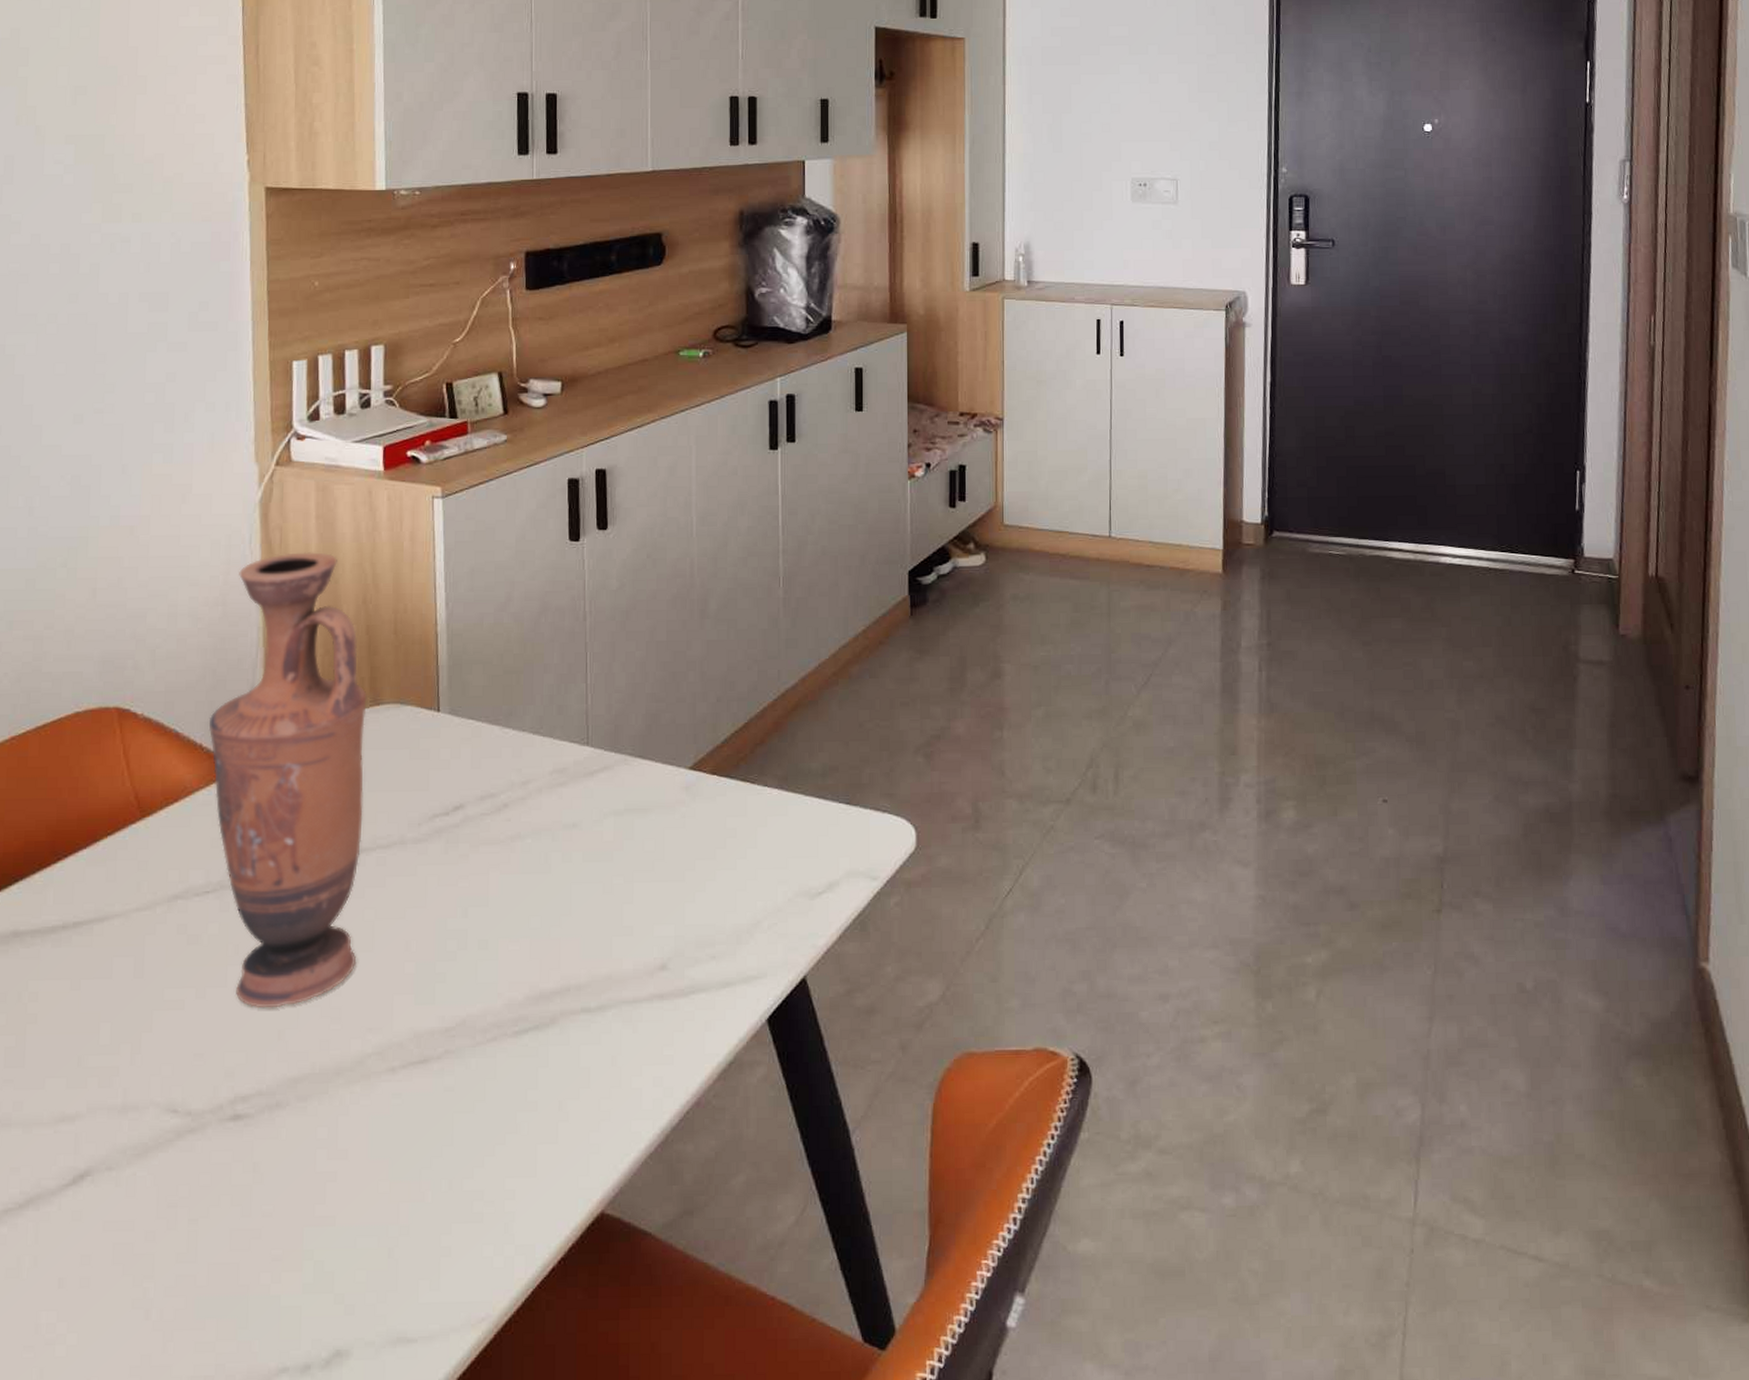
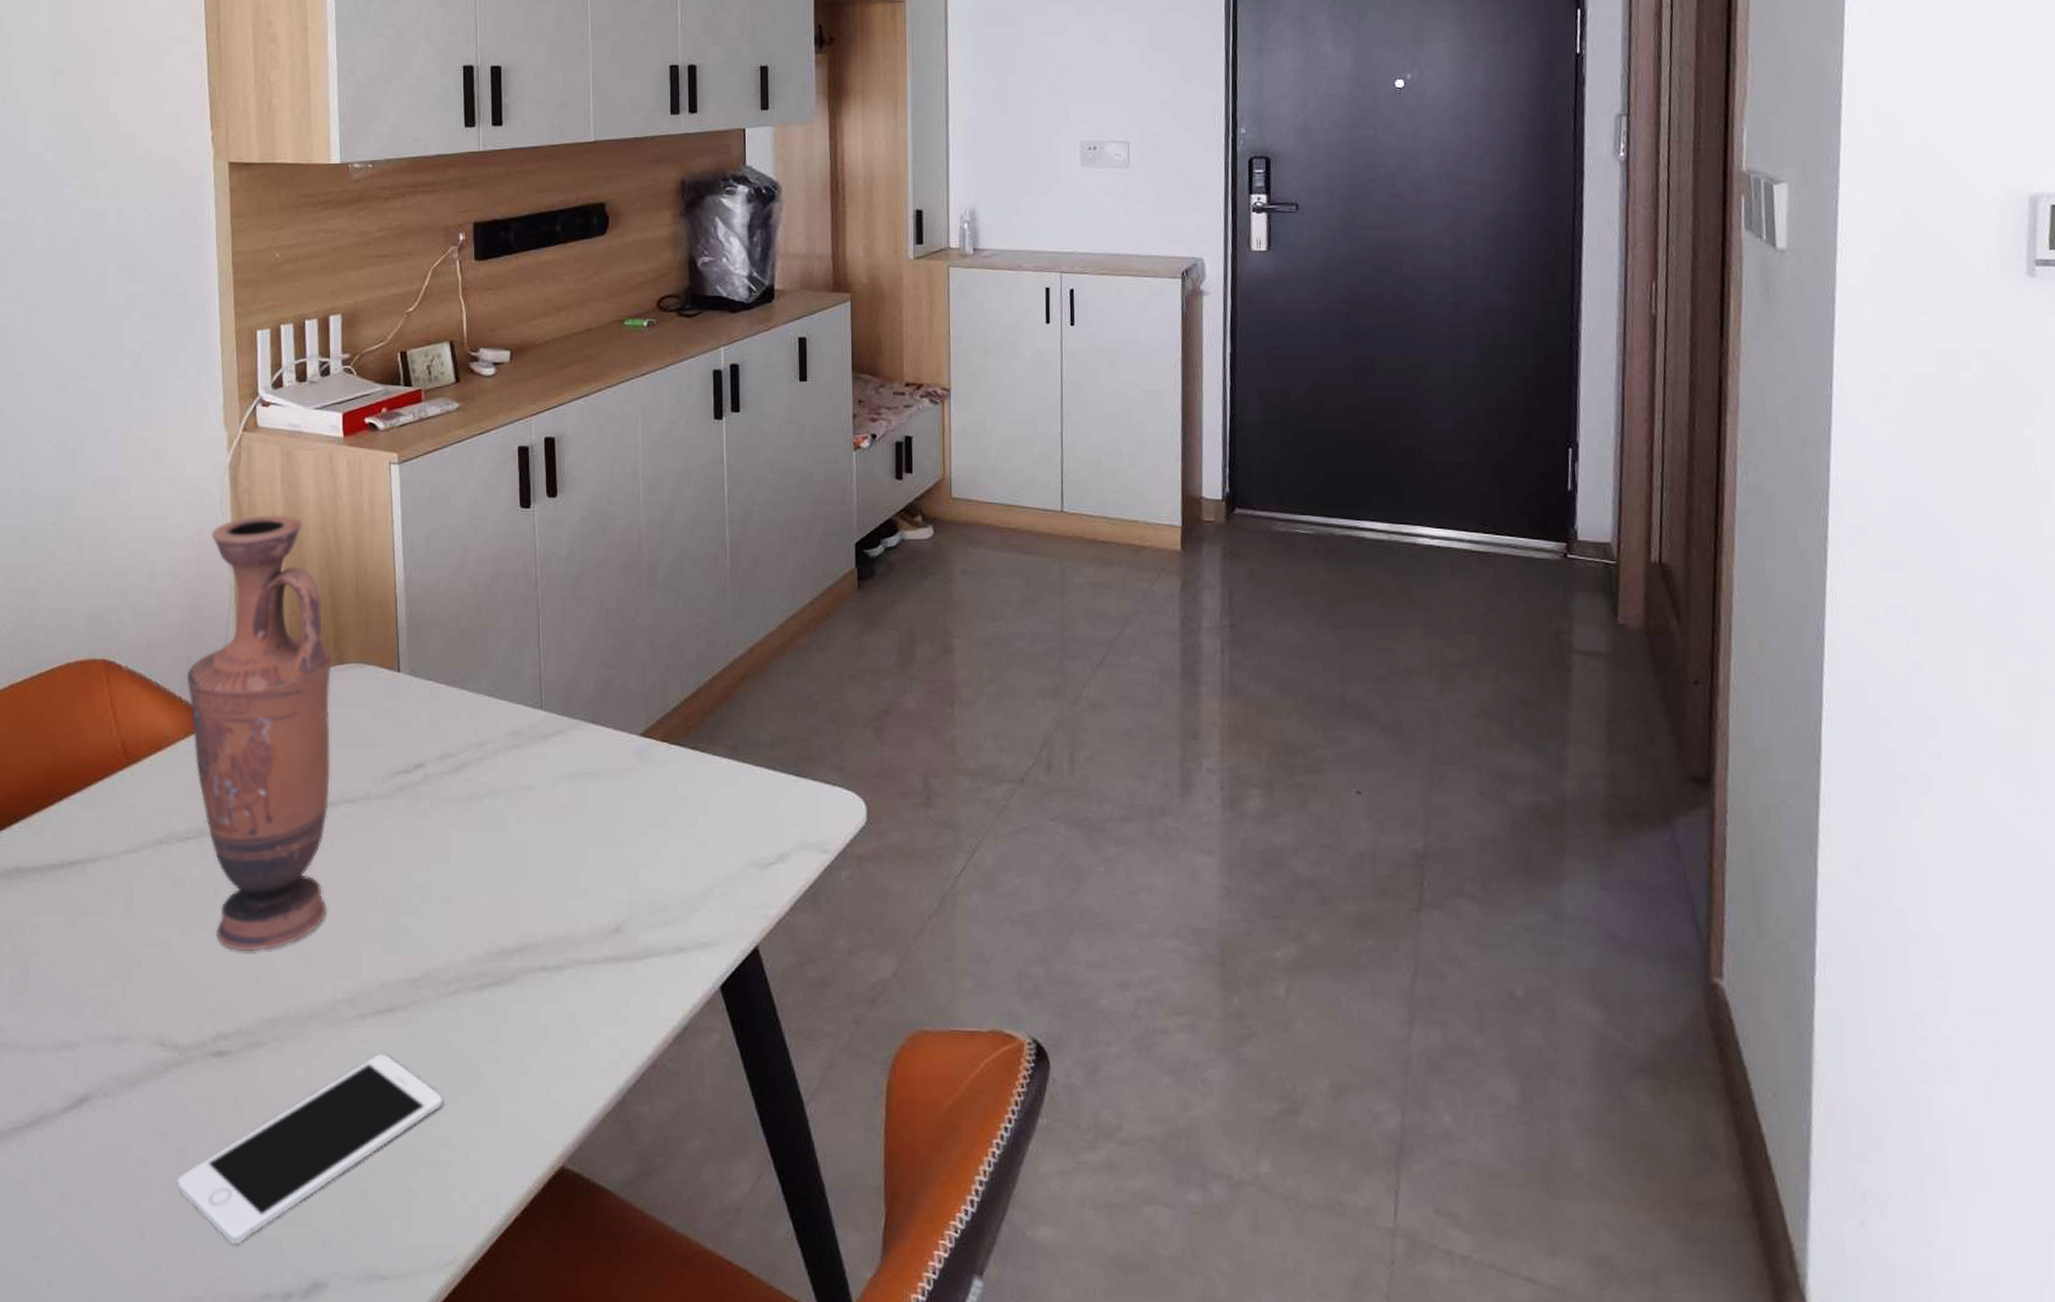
cell phone: none [187,1106,477,1318] -> present [177,1053,442,1245]

